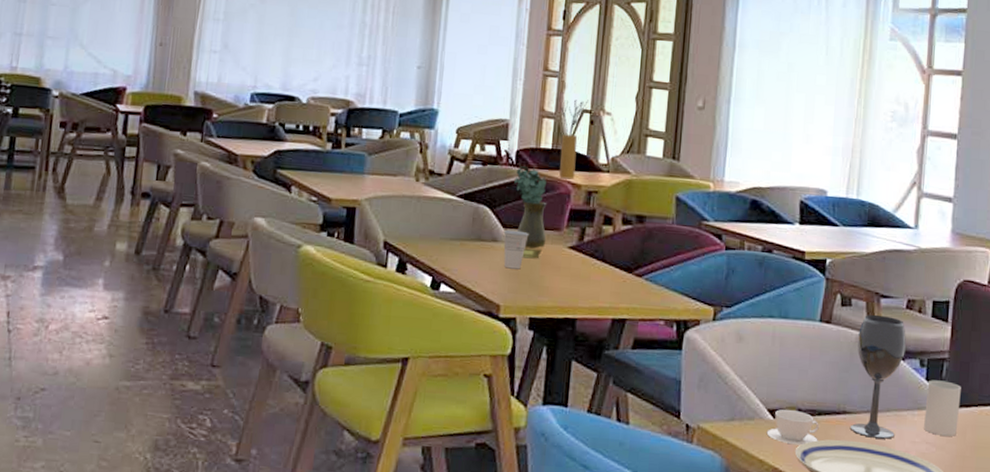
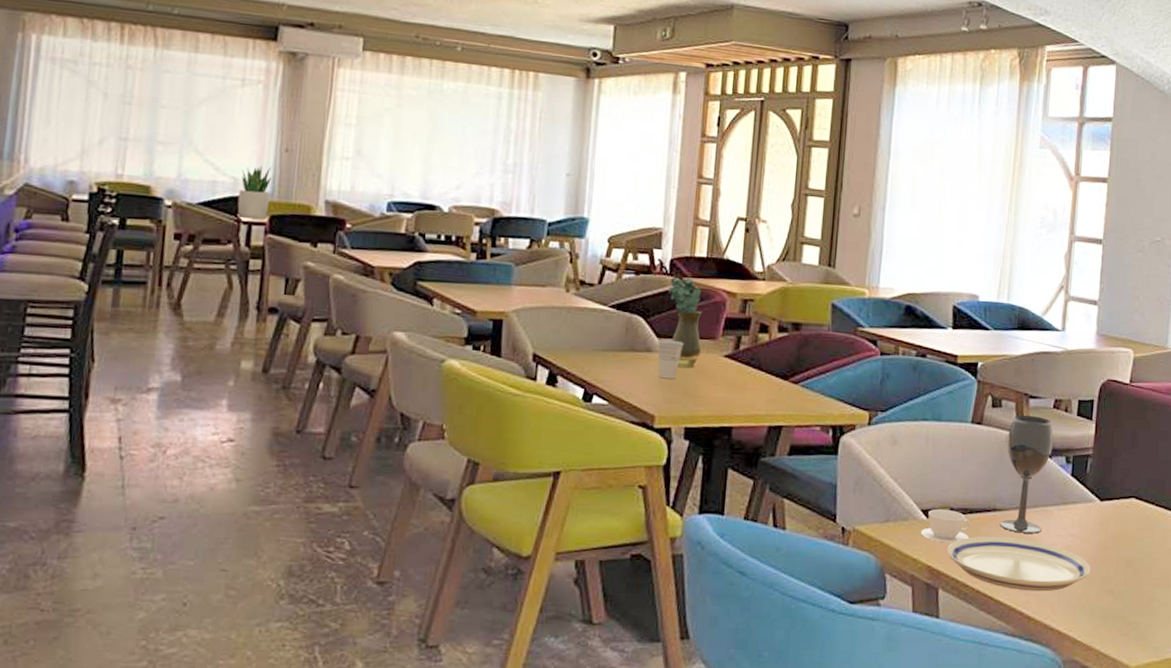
planter: none [116,58,147,110] -> present [237,165,271,220]
vase: present [559,99,588,180] -> none [714,207,744,288]
cup: present [924,380,961,436] -> none [1069,475,1104,528]

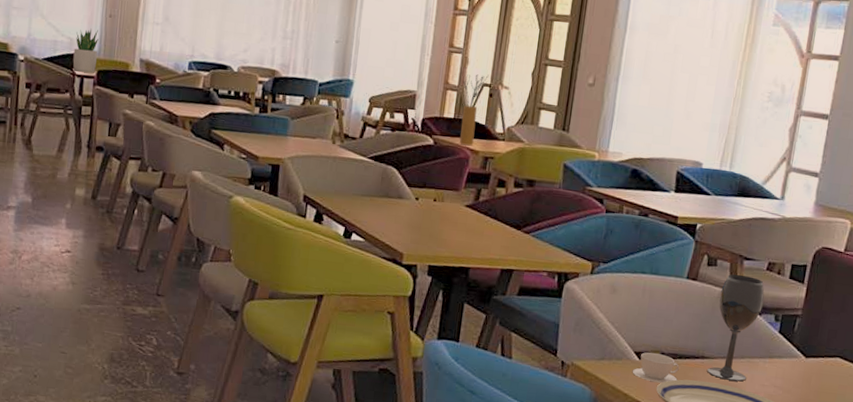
cup: present [658,339,684,379] -> none [407,188,431,224]
vase: present [668,272,702,369] -> none [419,130,449,215]
vase: none [714,207,744,288] -> present [460,74,489,146]

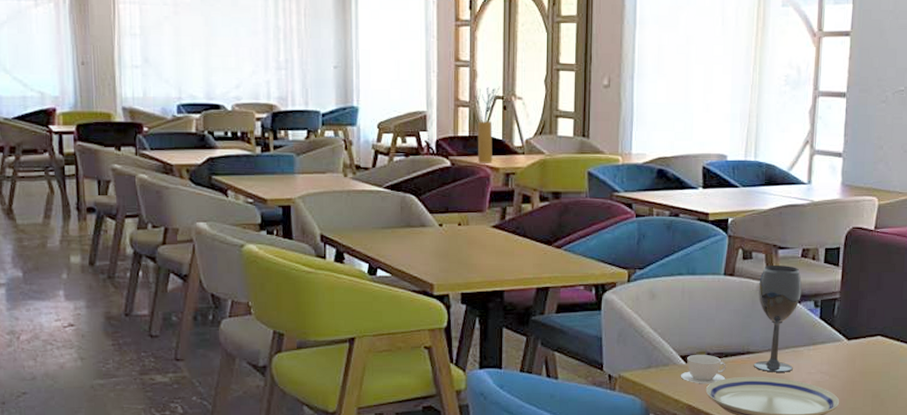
planter: present [73,28,98,74] -> none [46,79,74,129]

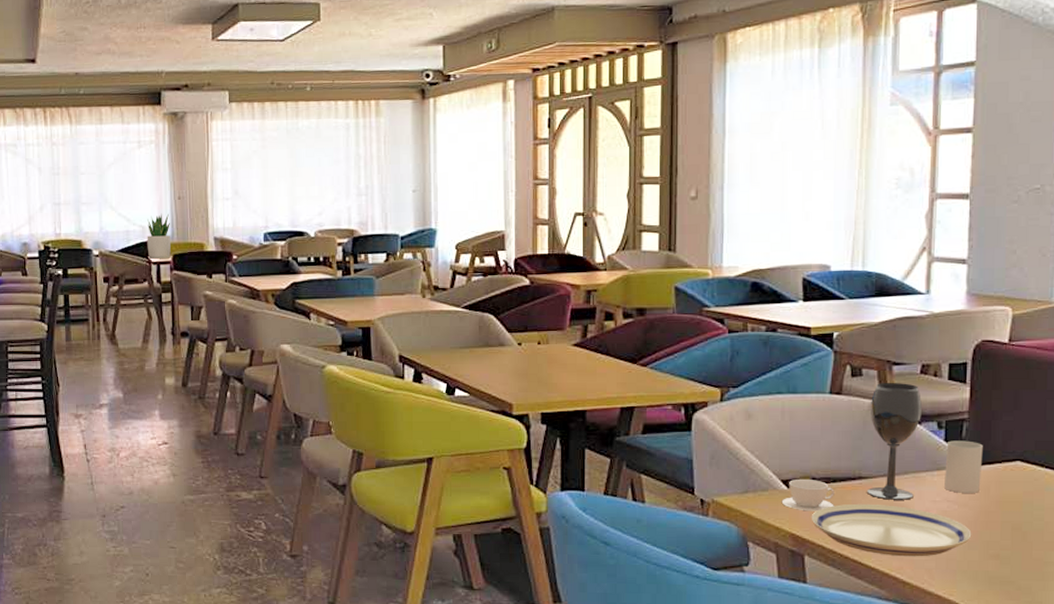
planter: none [46,79,74,129] -> present [147,213,171,260]
vase: present [473,86,500,164] -> none [553,203,580,281]
cup: none [818,318,851,365] -> present [944,440,983,493]

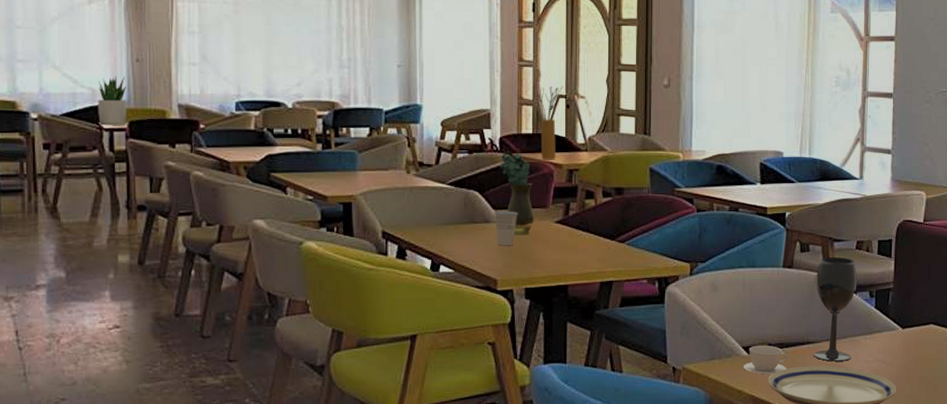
cup: none [509,334,534,370] -> present [494,211,518,246]
vase: none [515,271,551,359] -> present [500,149,535,235]
vase: none [553,203,580,281] -> present [537,85,563,160]
cup: present [944,440,983,493] -> none [875,307,905,353]

